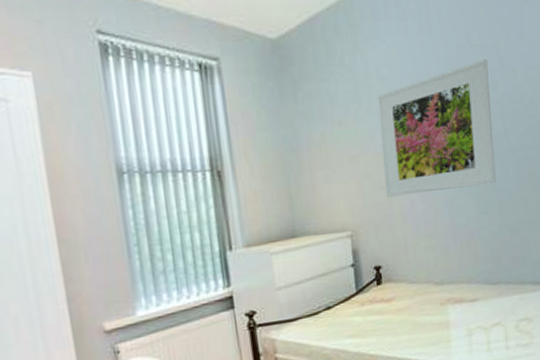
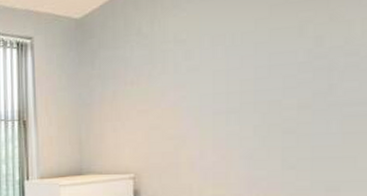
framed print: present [377,59,496,197] -> none [172,14,312,147]

